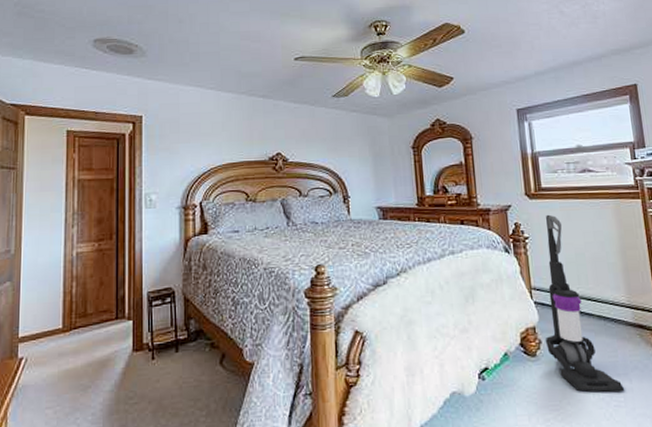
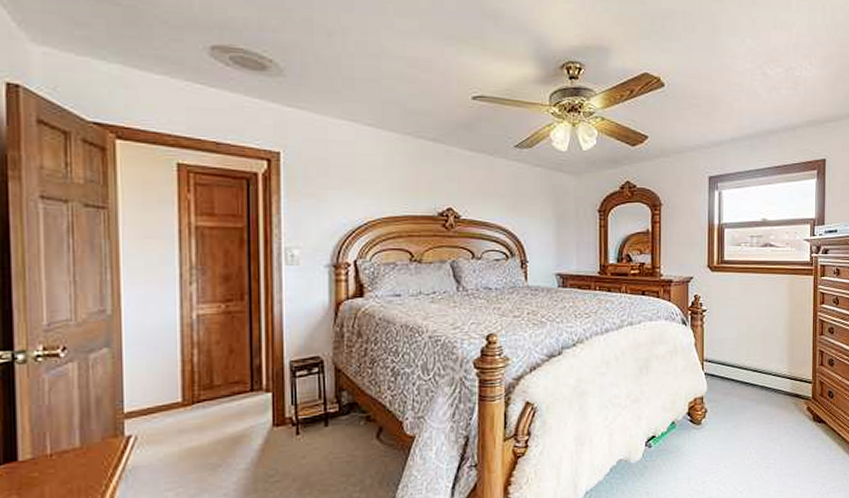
vacuum cleaner: present [545,214,625,392] -> none [710,287,776,456]

